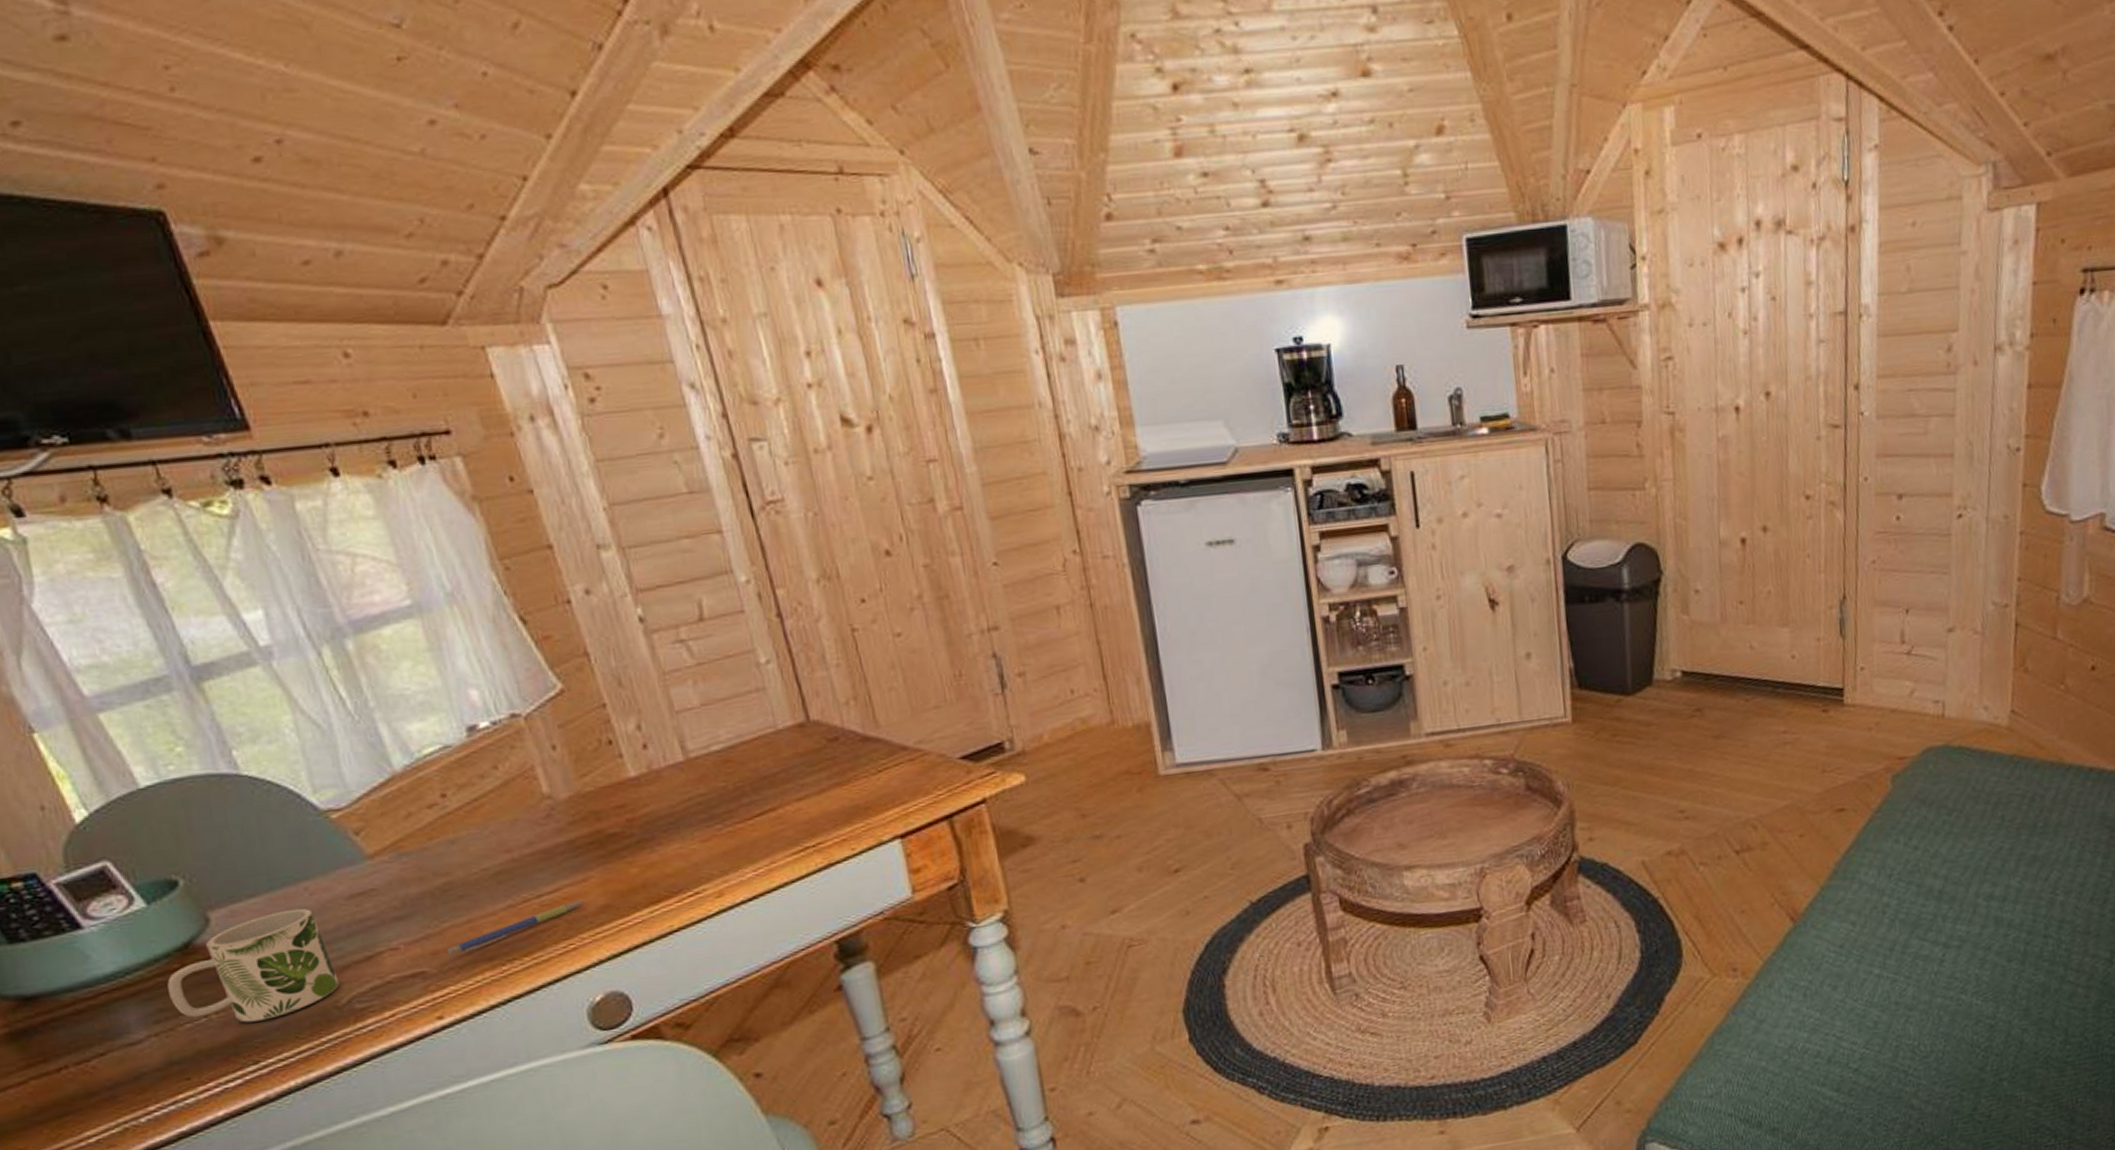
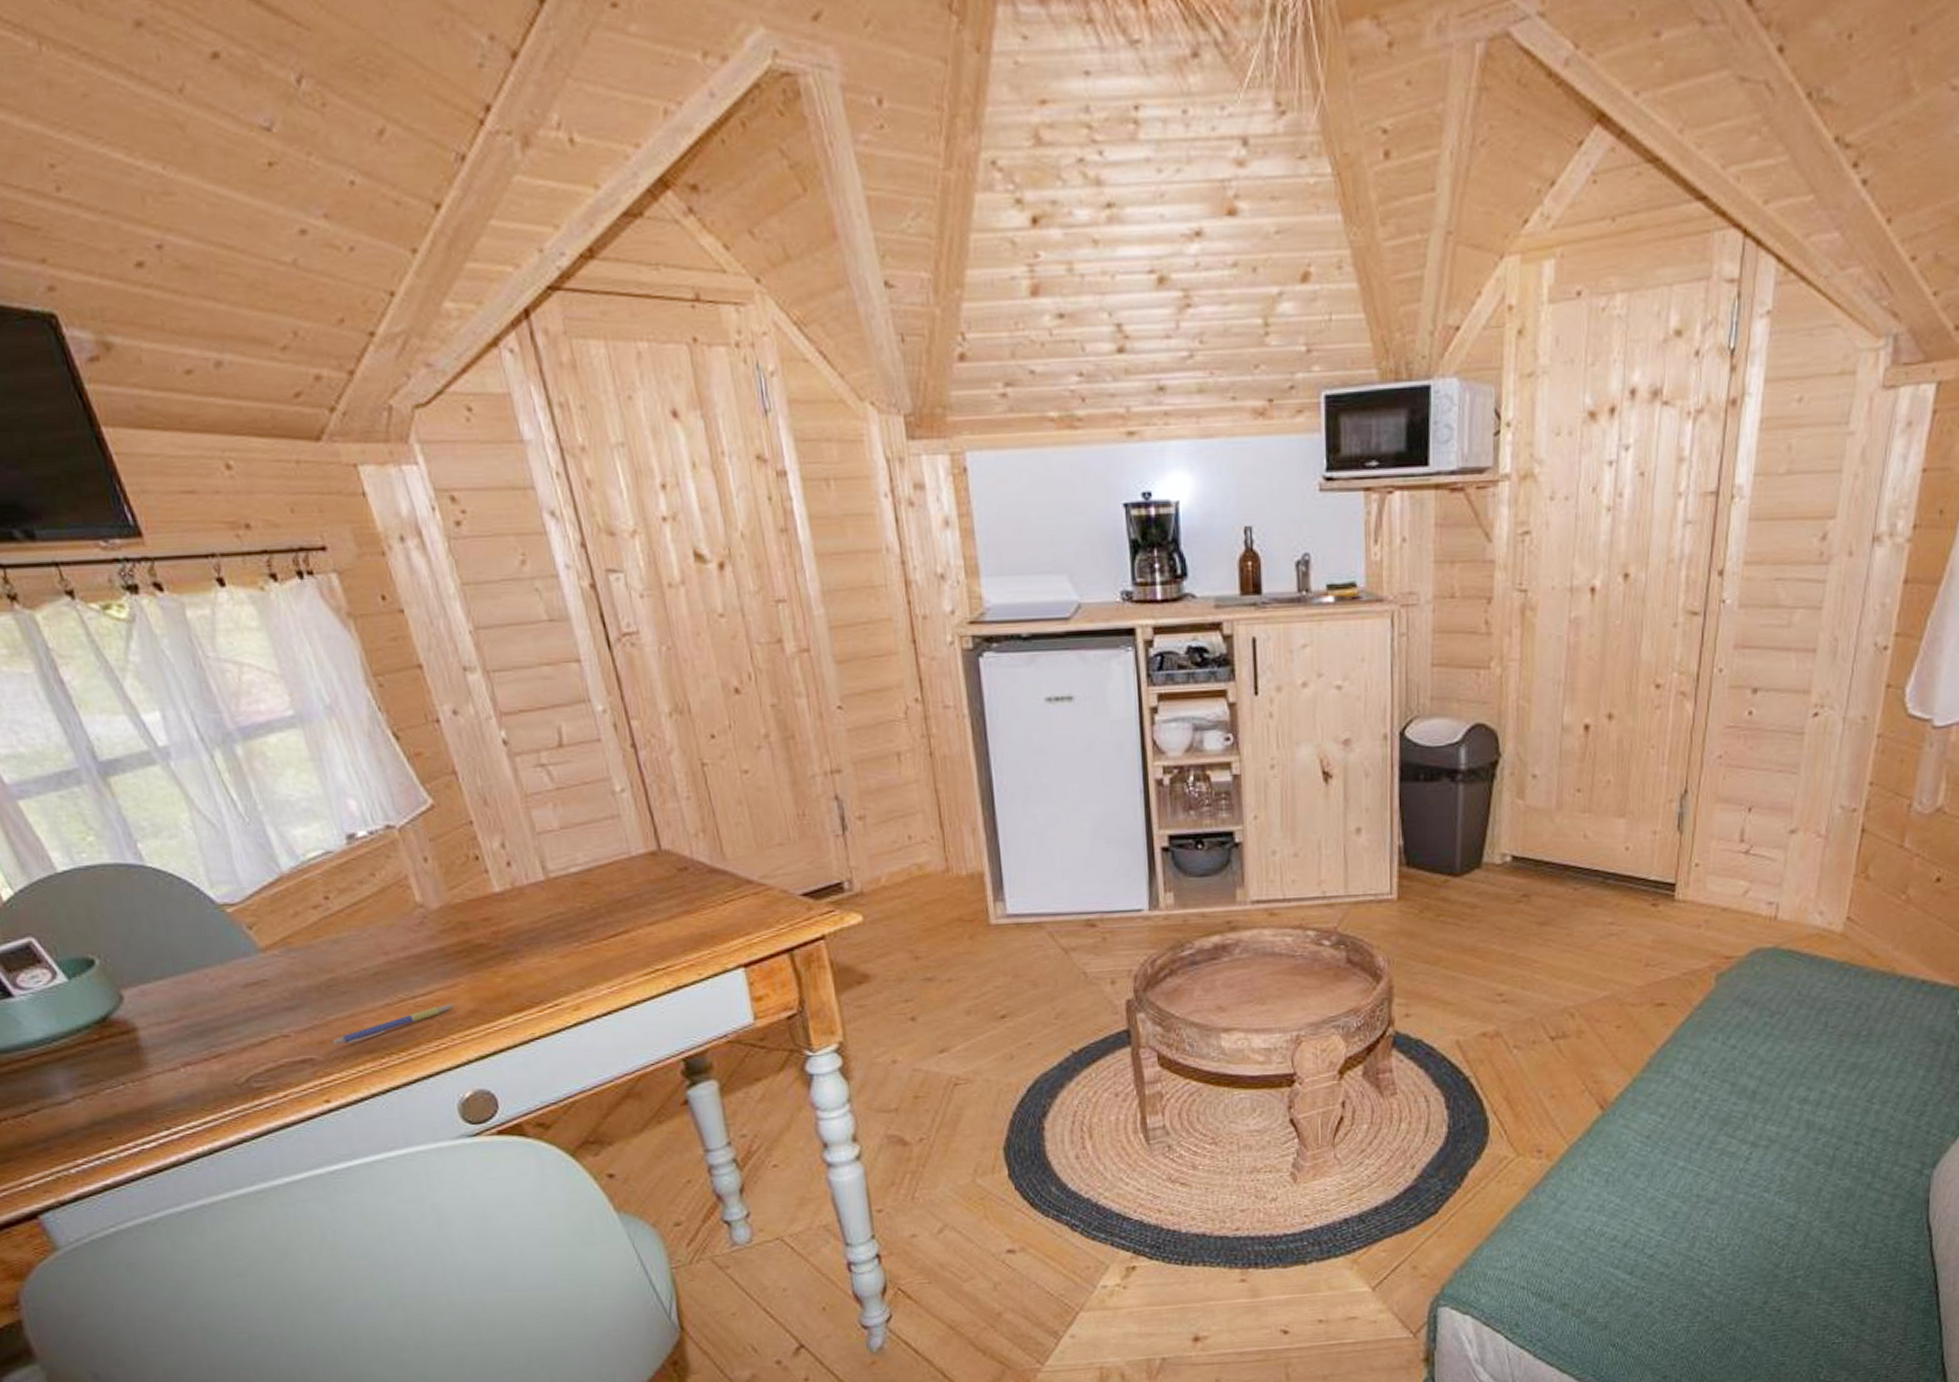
mug: present [167,908,340,1023] -> none [88,992,239,1092]

